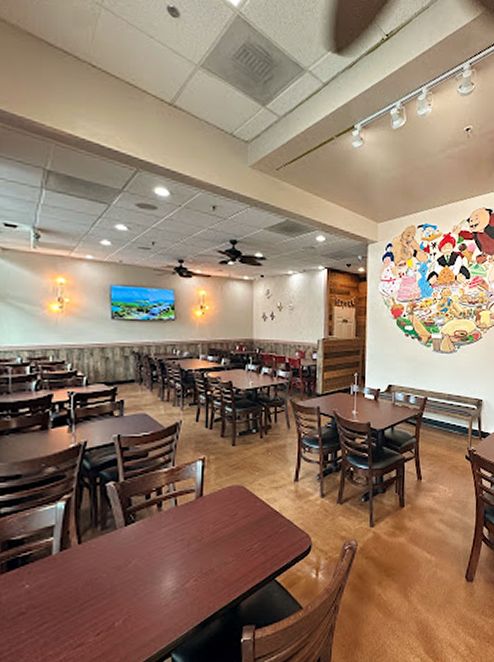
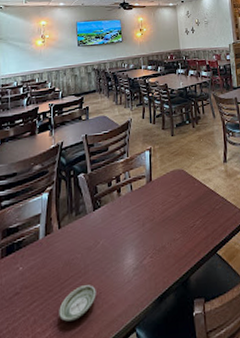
saucer: none [77,607,125,645] -> present [59,285,96,322]

